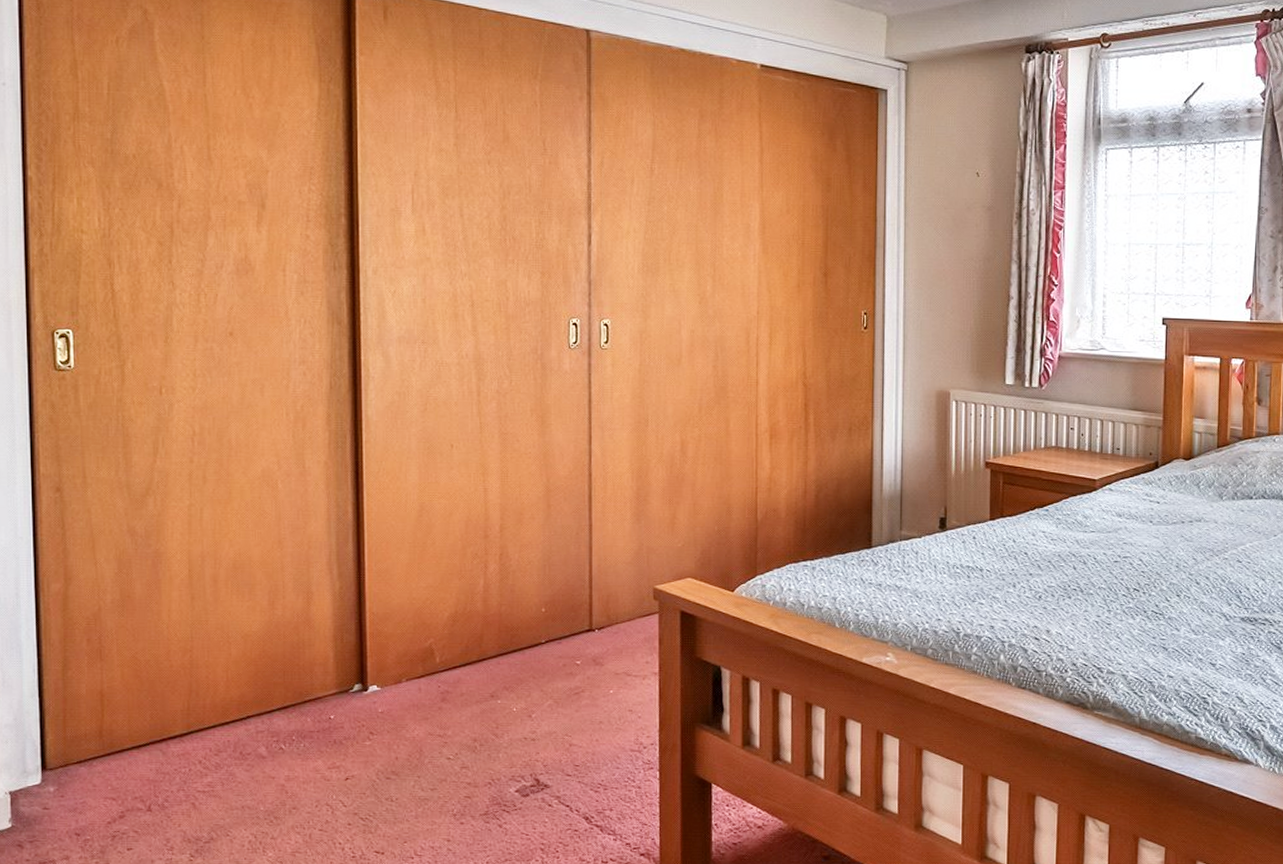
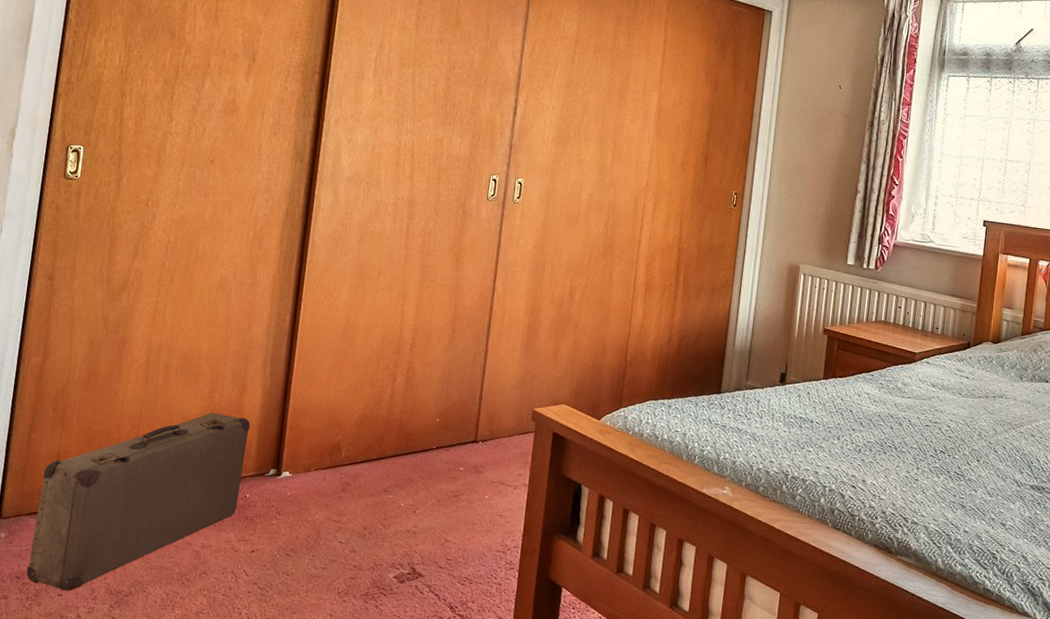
suitcase: none [86,627,323,843] -> present [26,413,250,591]

